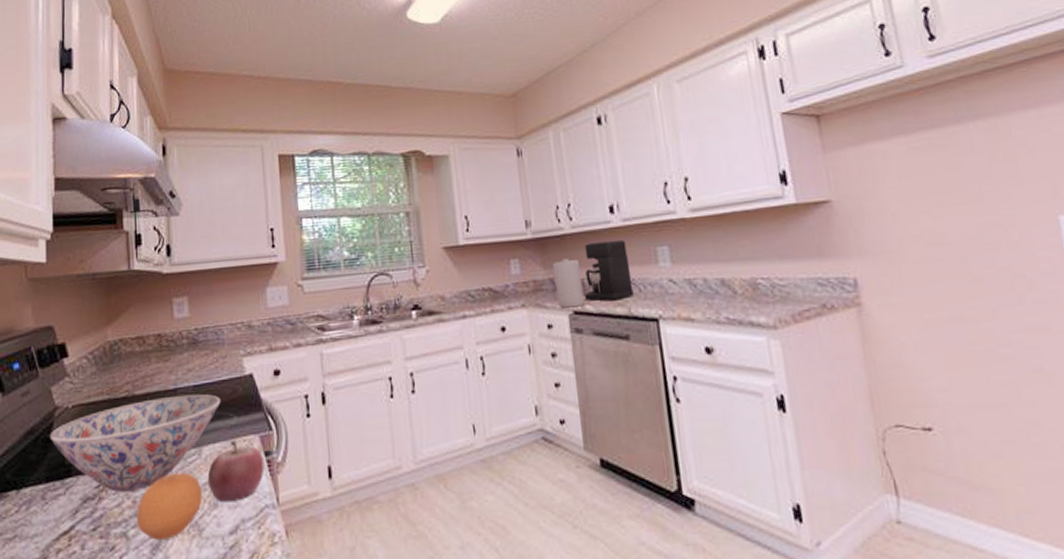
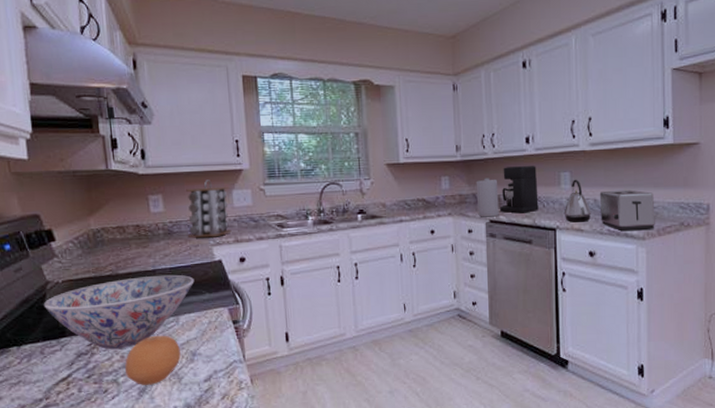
fruit: present [207,440,265,501] -> none [184,312,233,357]
spice rack: none [214,276,265,348] -> present [186,179,232,238]
kettle: none [666,254,703,310] -> present [563,179,592,222]
toaster: none [709,264,788,318] -> present [599,189,655,230]

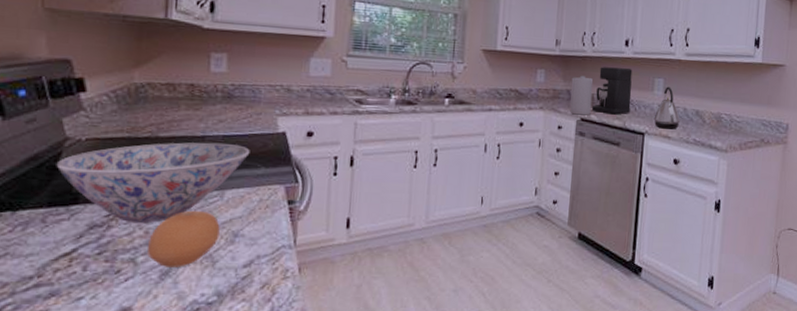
spice rack: present [186,179,232,238] -> none [250,43,308,107]
toaster: present [599,189,655,230] -> none [688,101,740,143]

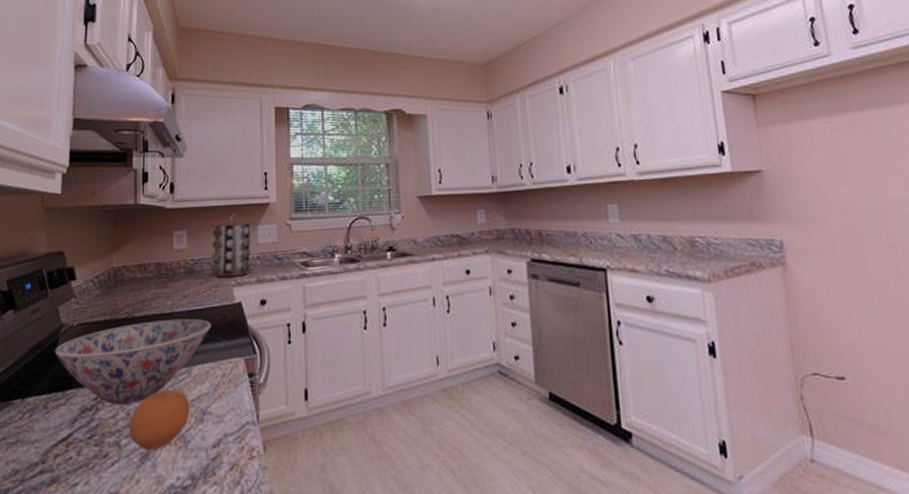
spice rack: none [250,43,308,107] -> present [208,214,255,278]
paper towel holder: present [570,75,594,116] -> none [514,211,541,256]
coffee maker: present [591,67,633,115] -> none [541,198,585,251]
kettle: present [653,86,681,130] -> none [613,212,646,262]

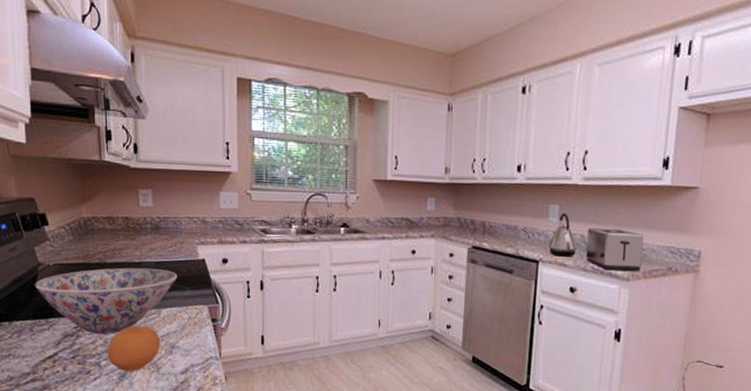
spice rack: present [208,214,255,278] -> none [173,179,217,237]
kettle: none [613,212,646,262] -> present [548,213,578,257]
toaster: none [653,224,721,271] -> present [586,227,644,271]

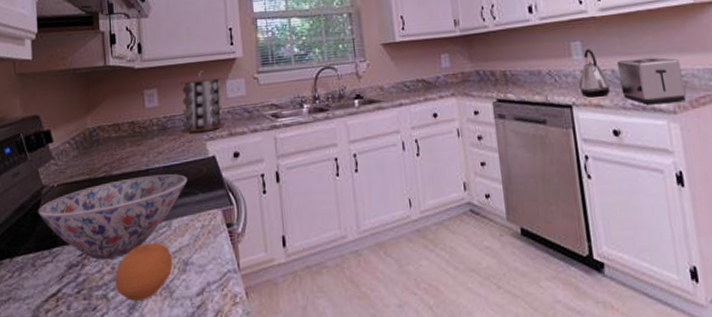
spice rack: none [173,179,217,237] -> present [180,70,225,134]

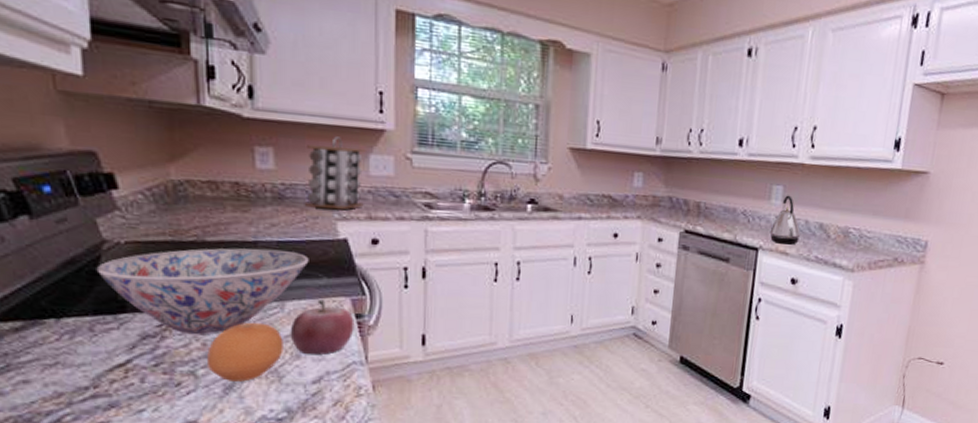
fruit: none [176,214,227,267] -> present [290,300,354,355]
toaster: present [616,57,686,104] -> none [809,212,871,262]

